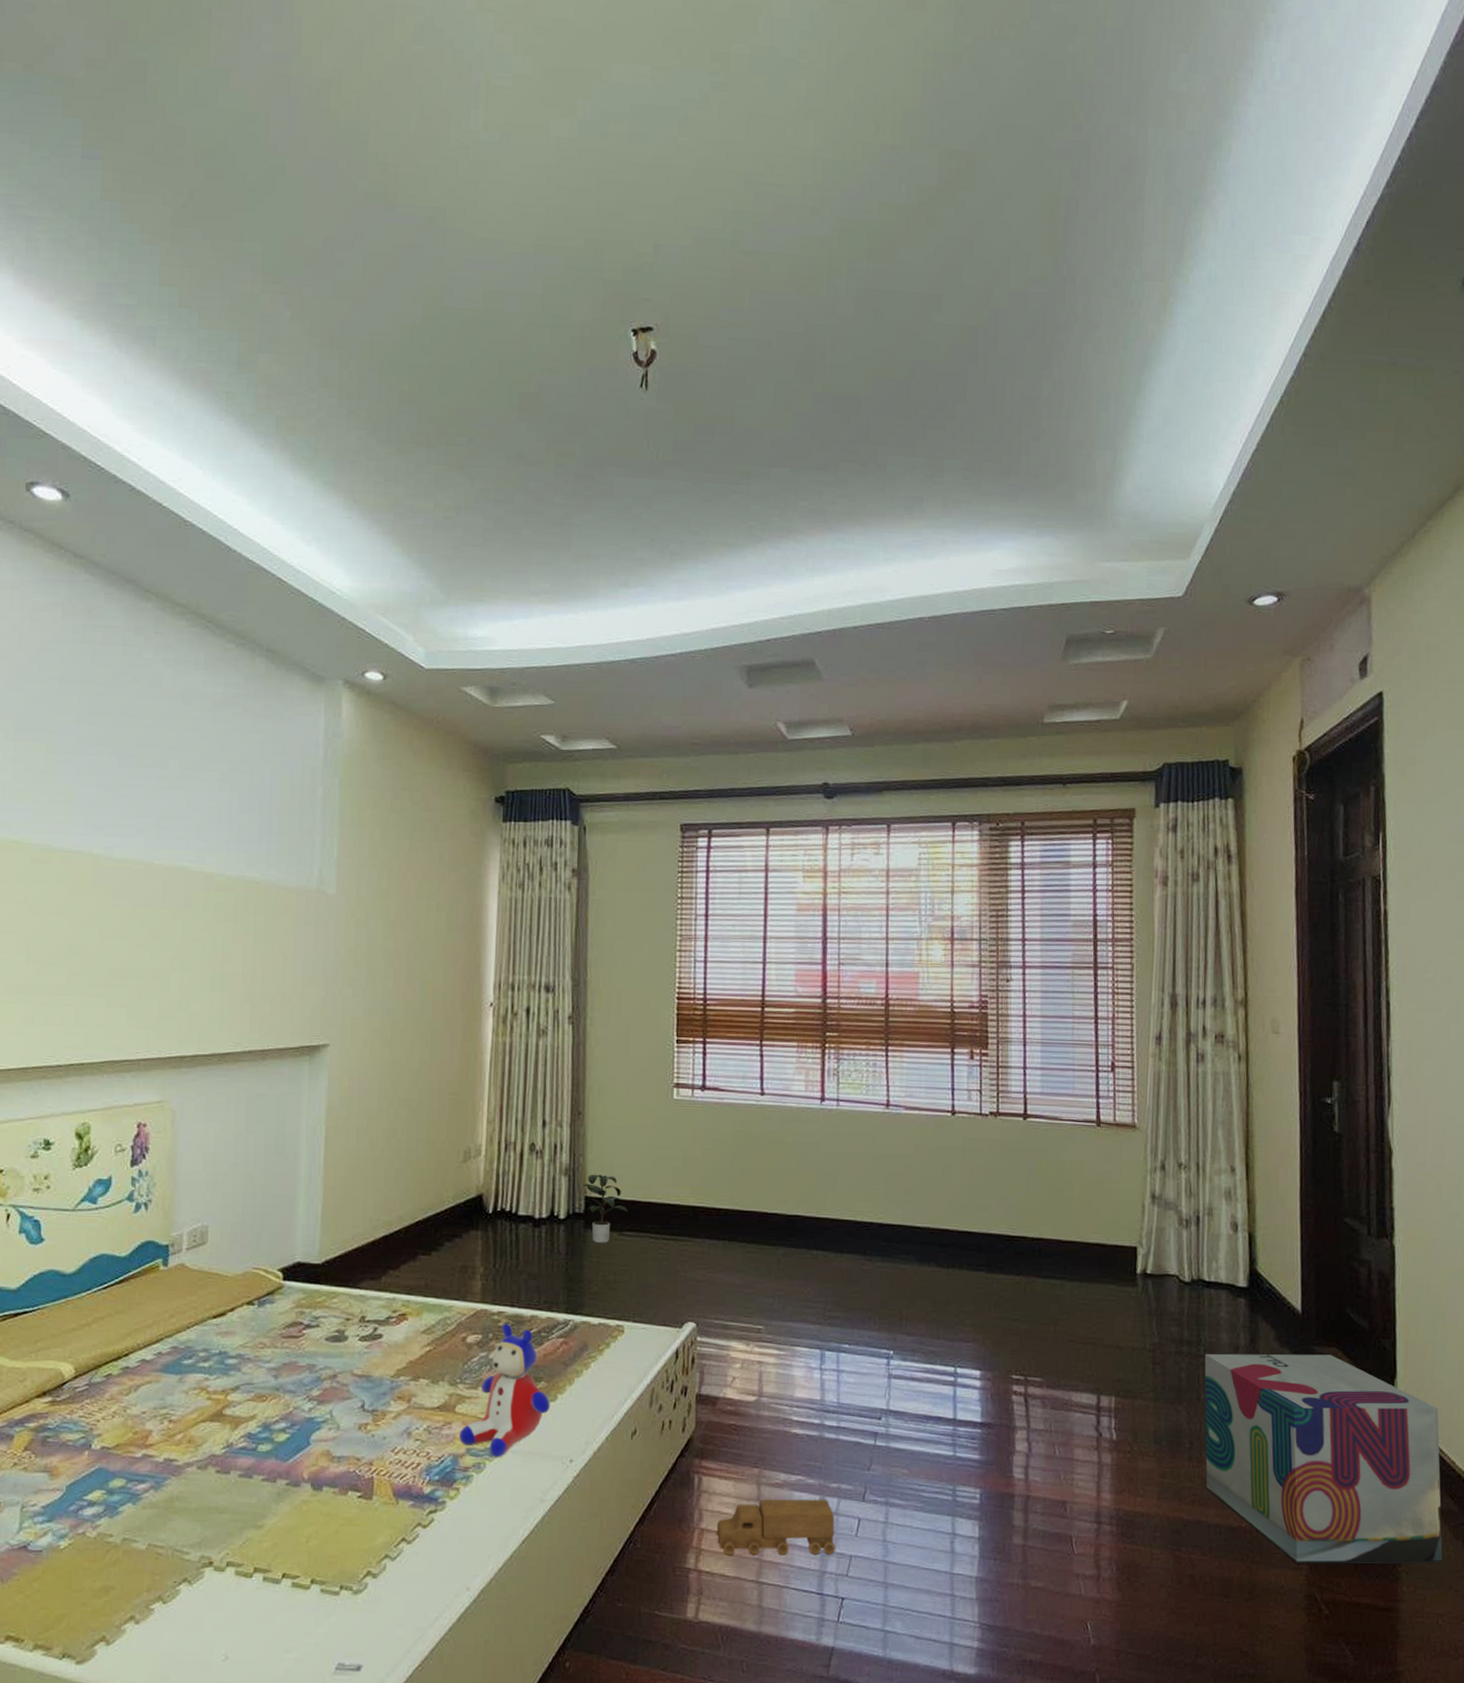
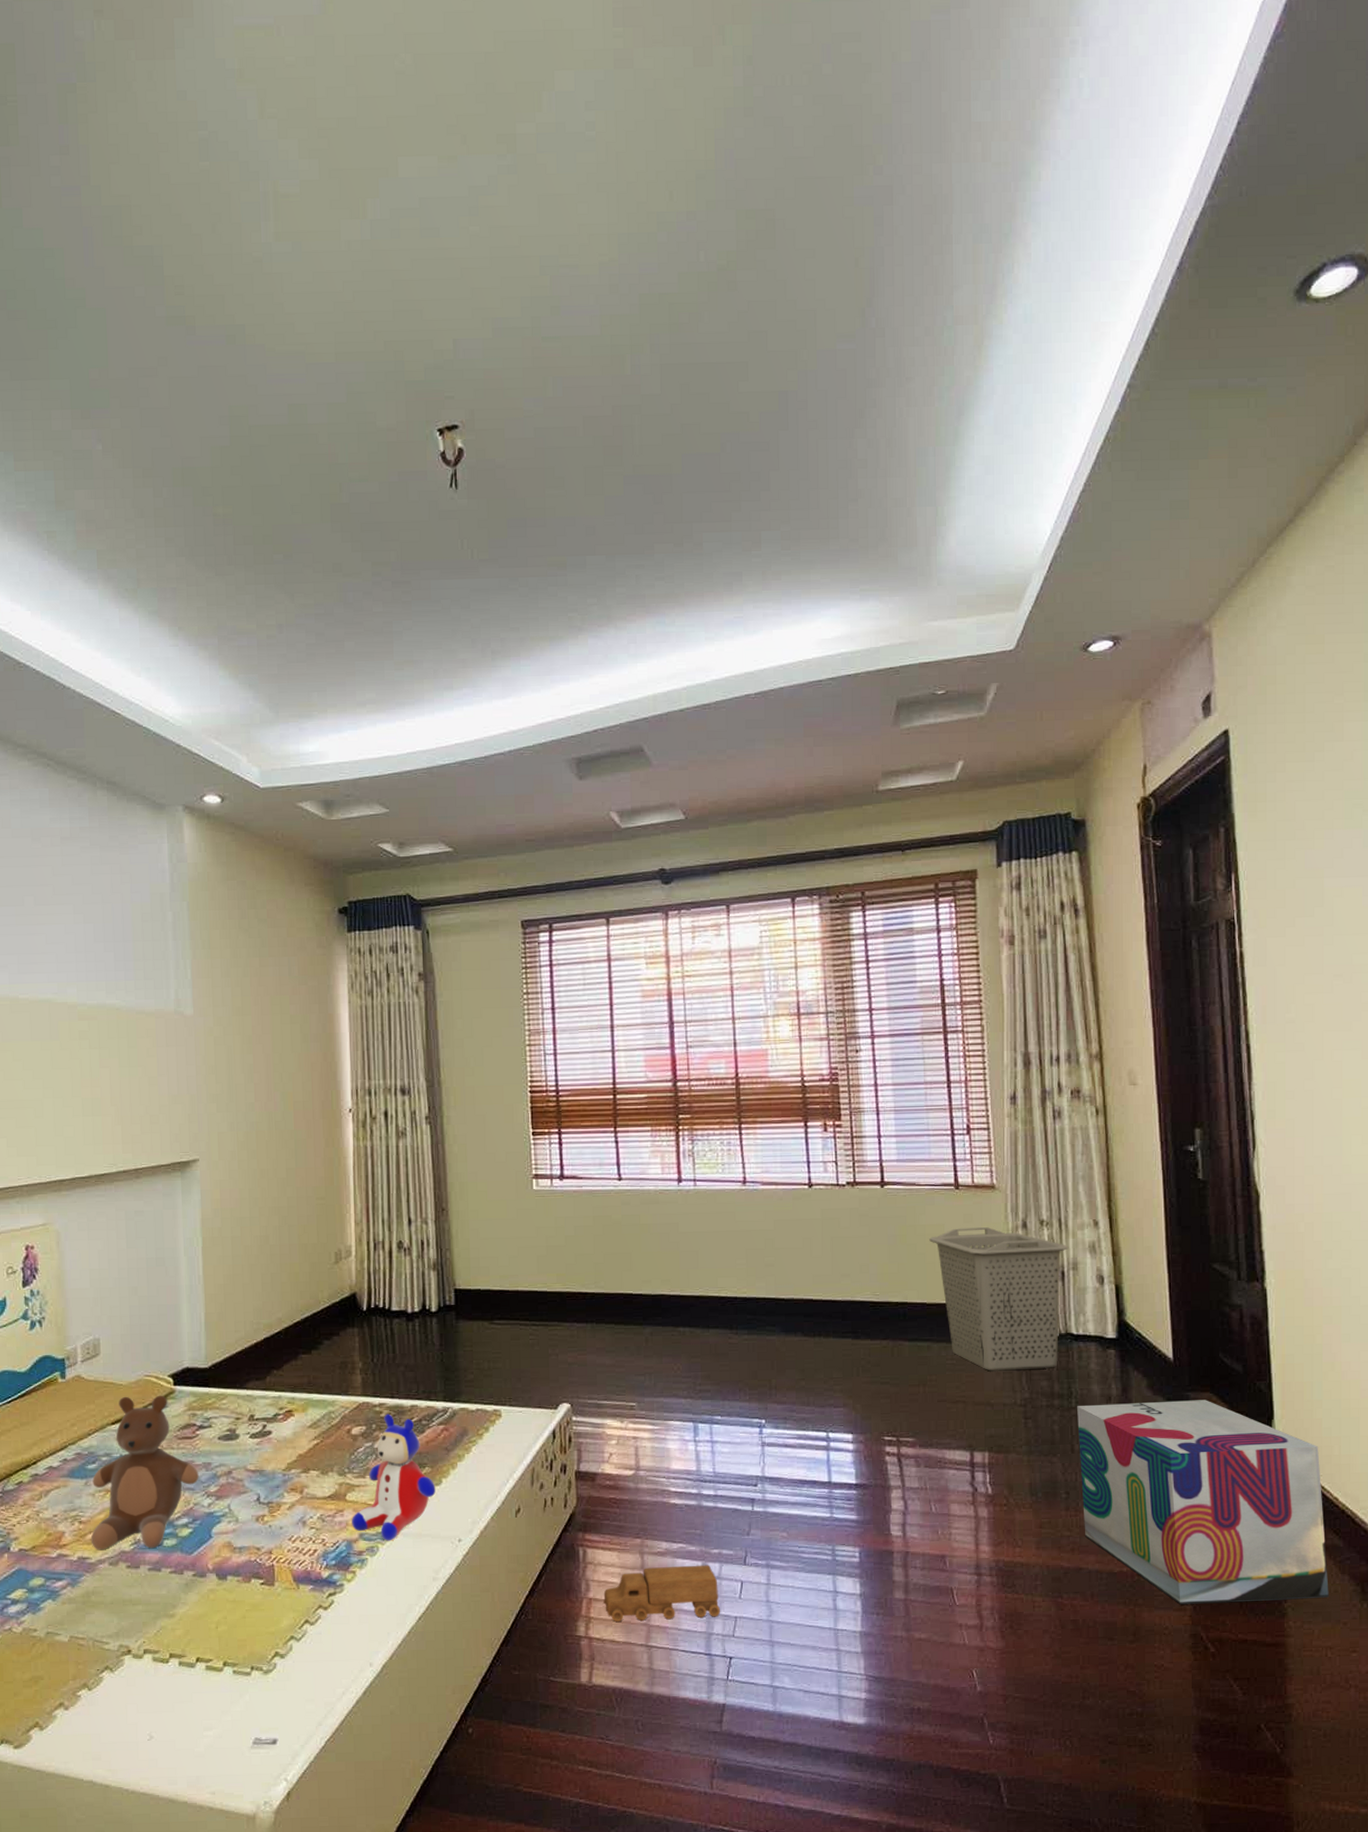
teddy bear: none [180,1289,302,1454] -> present [91,1395,199,1551]
potted plant: present [582,1174,628,1244] -> none [452,1267,496,1334]
laundry basket: none [1068,1166,1205,1315] -> present [929,1227,1069,1371]

